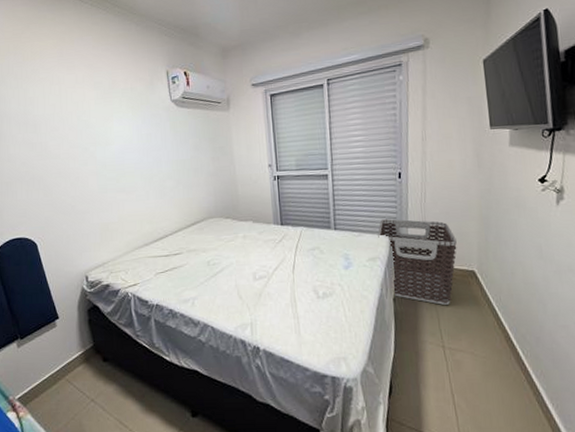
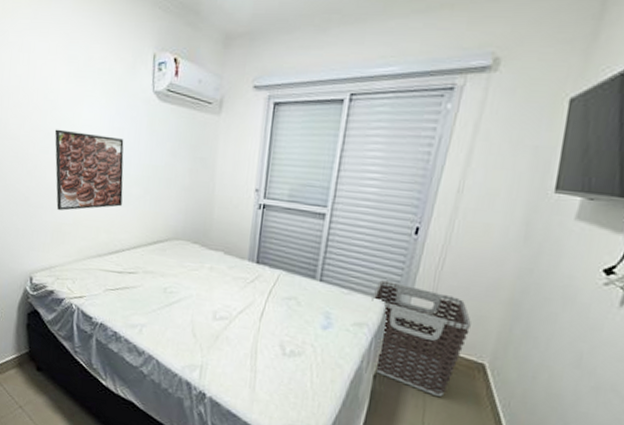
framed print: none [91,142,159,213] -> present [54,129,124,211]

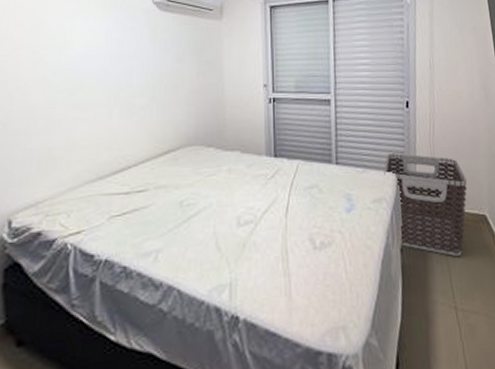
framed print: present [54,129,124,211] -> none [41,45,126,134]

